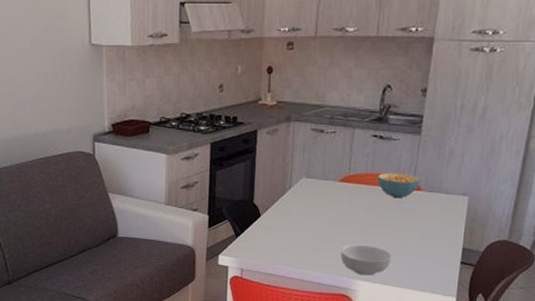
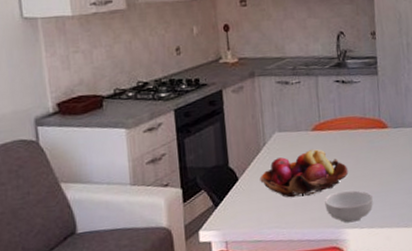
fruit basket: none [281,199,371,243] -> present [260,148,349,198]
cereal bowl: present [377,172,421,198] -> none [346,113,386,139]

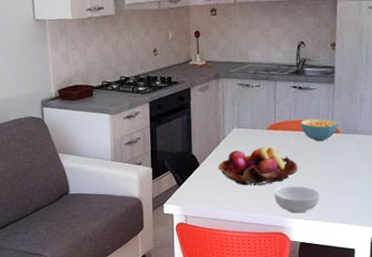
cereal bowl: none [346,113,386,139] -> present [300,118,338,141]

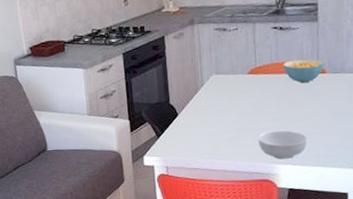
fruit basket: present [218,145,298,186] -> none [197,90,283,134]

